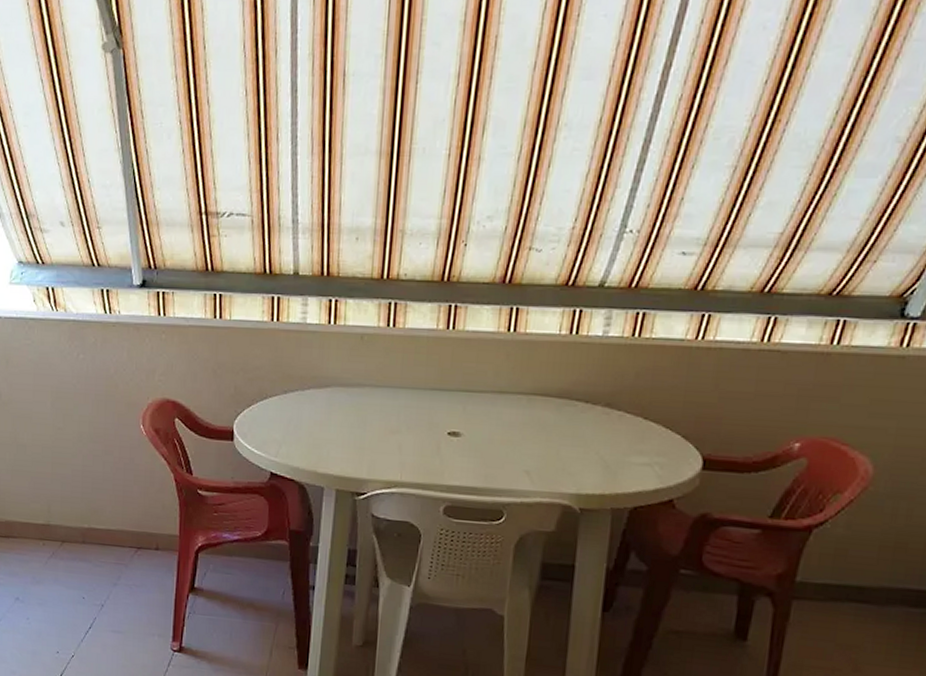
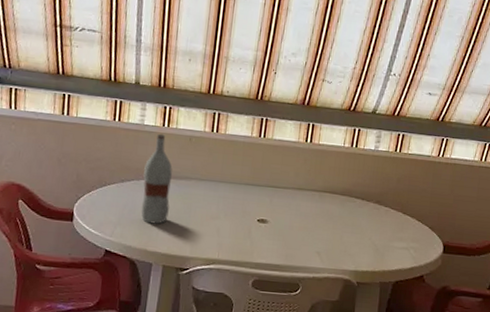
bottle: none [308,333,343,441] -> present [141,133,173,224]

